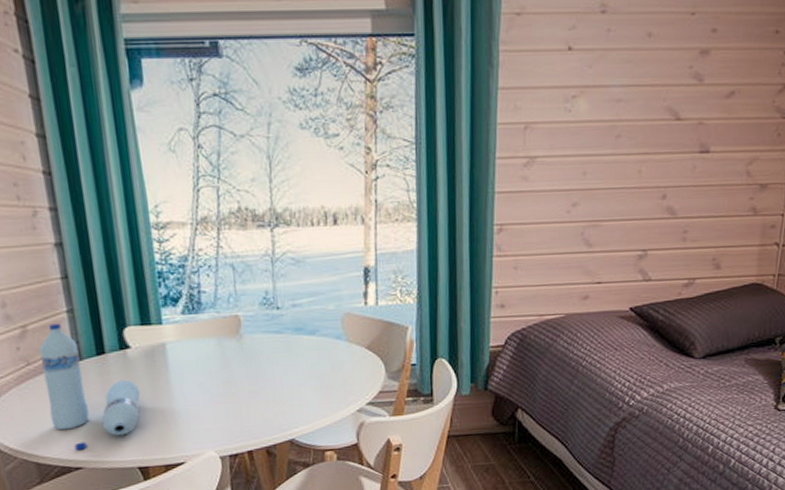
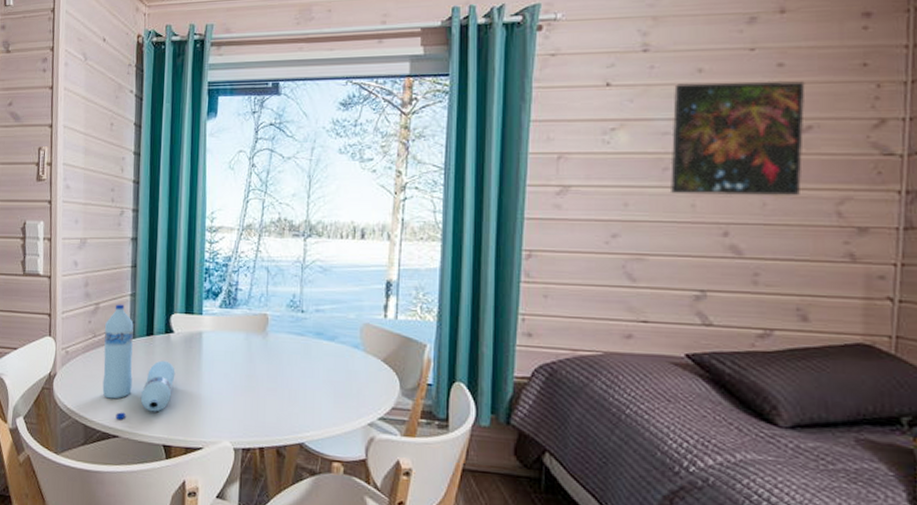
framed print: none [621,46,732,161] -> present [669,81,805,196]

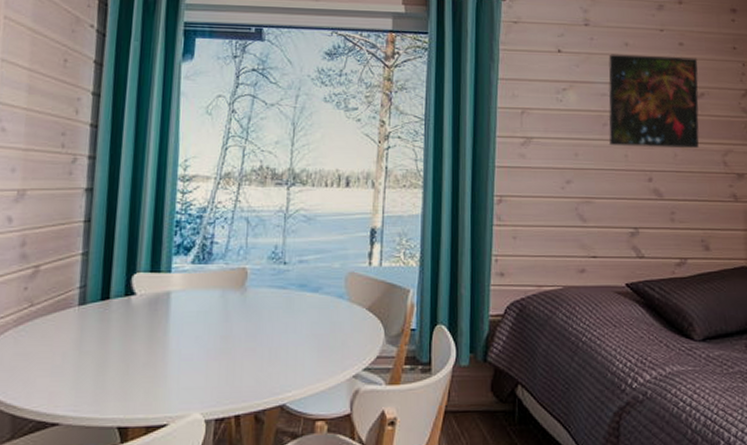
water bottle: present [102,304,176,420] -> none [39,265,136,404]

